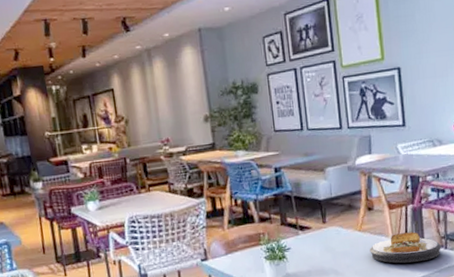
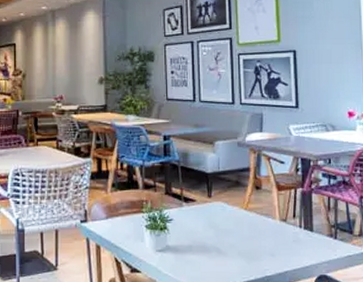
plate: present [370,232,442,264] -> none [255,217,332,249]

